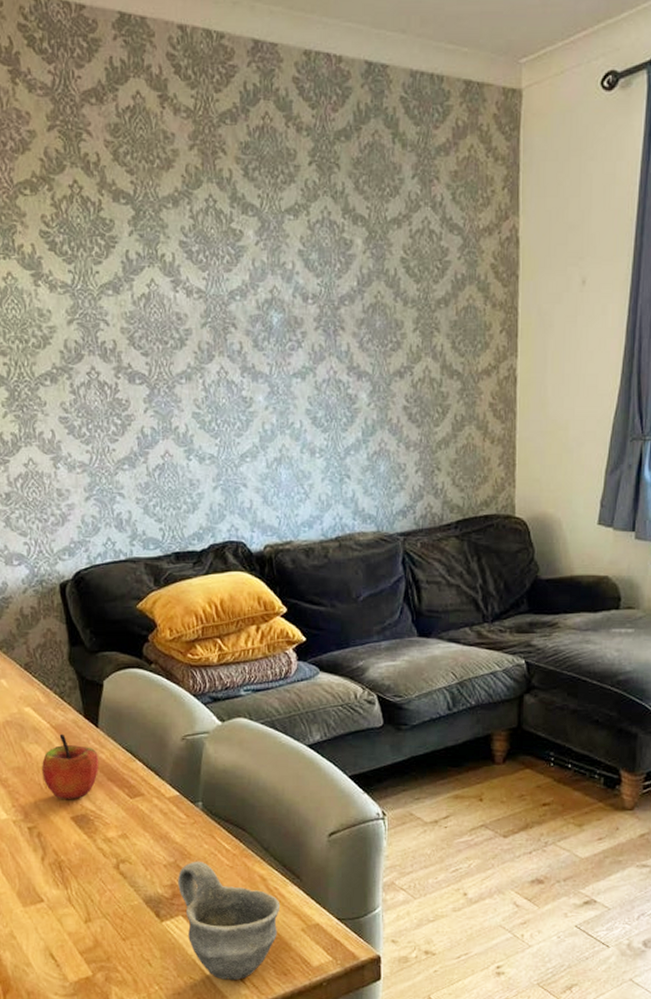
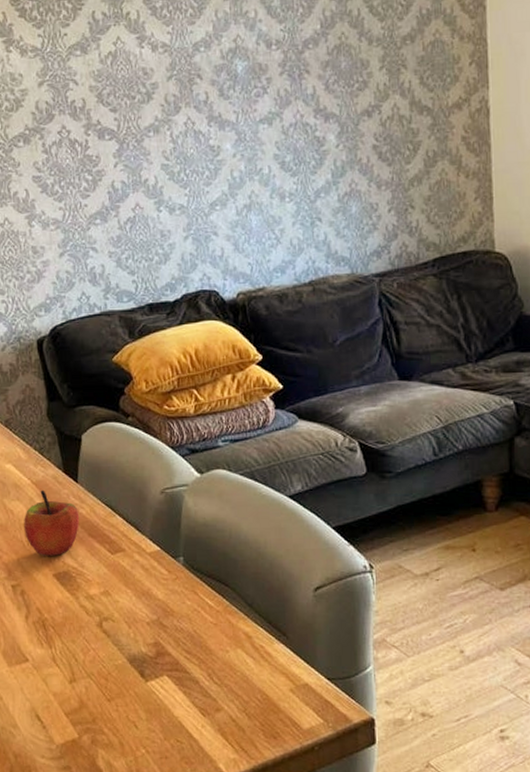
cup: present [178,861,281,981] -> none [161,618,267,744]

